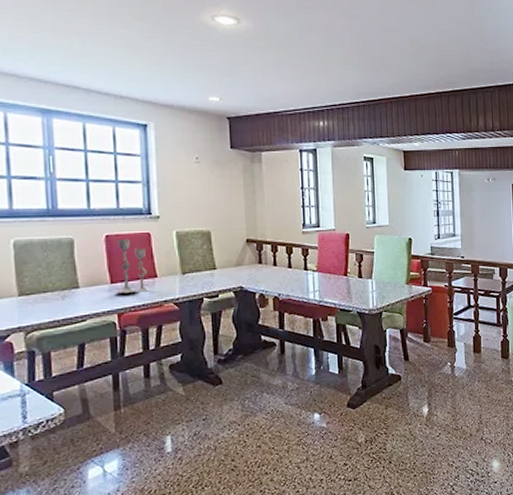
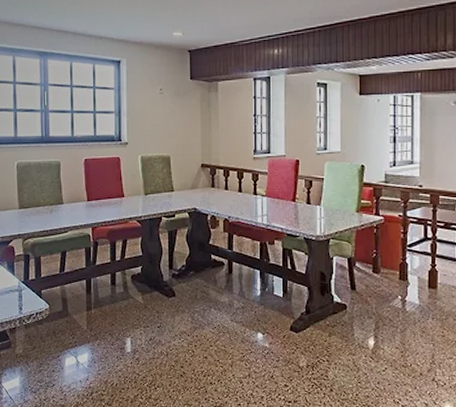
candlestick: present [114,239,150,293] -> none [90,162,118,210]

